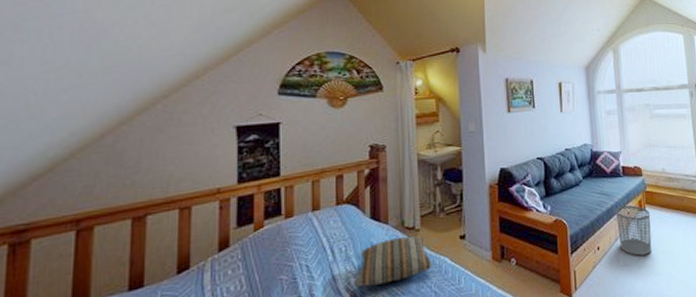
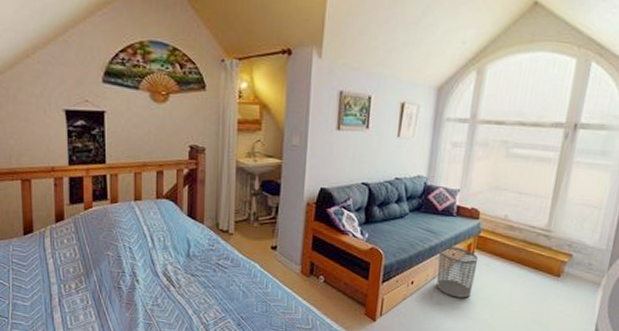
pillow: present [355,236,433,287] -> none [171,237,243,276]

